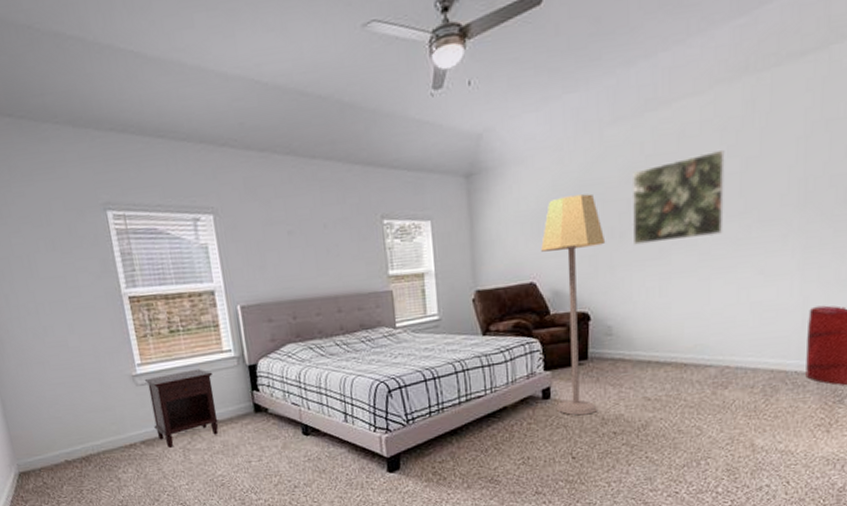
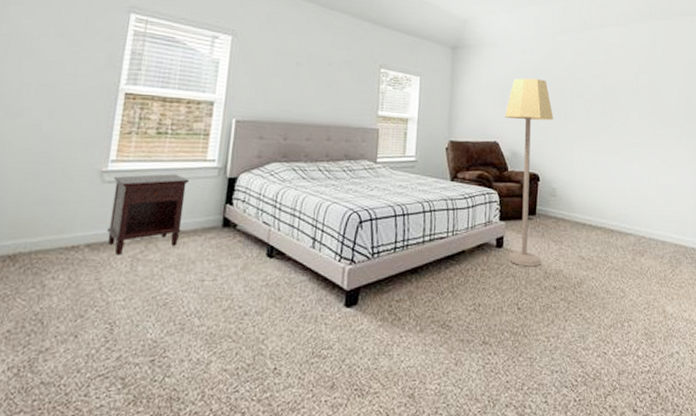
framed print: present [631,150,725,245] -> none [573,66,638,128]

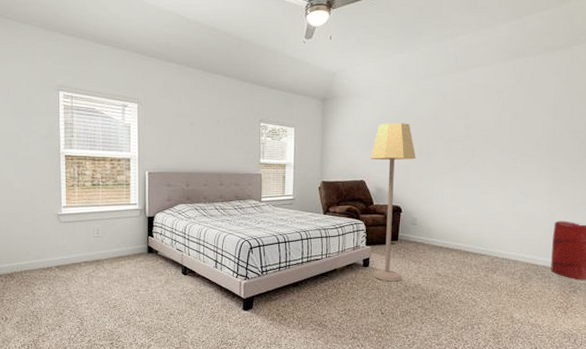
nightstand: present [107,173,189,255] -> none [66,215,120,273]

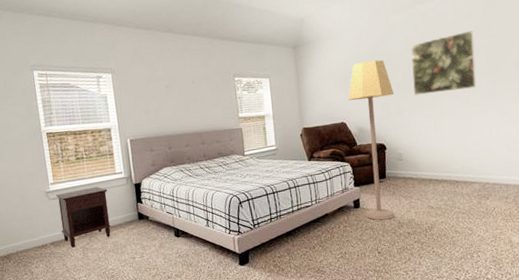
nightstand: none [66,215,120,273] -> present [55,186,112,248]
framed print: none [435,105,501,163] -> present [410,31,477,96]

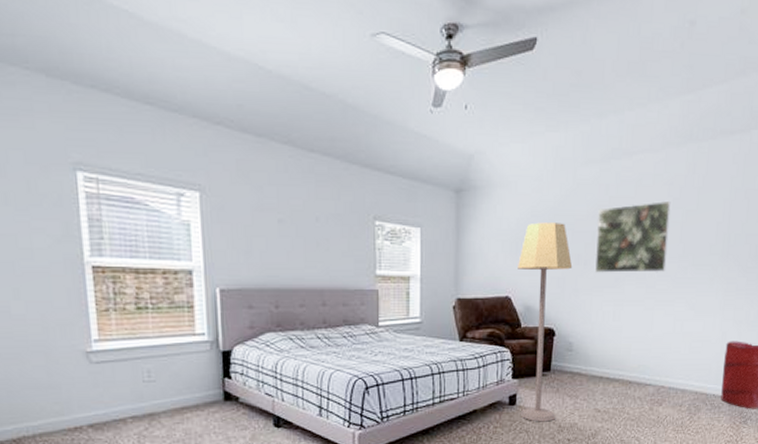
nightstand: present [55,186,112,248] -> none [100,350,184,433]

